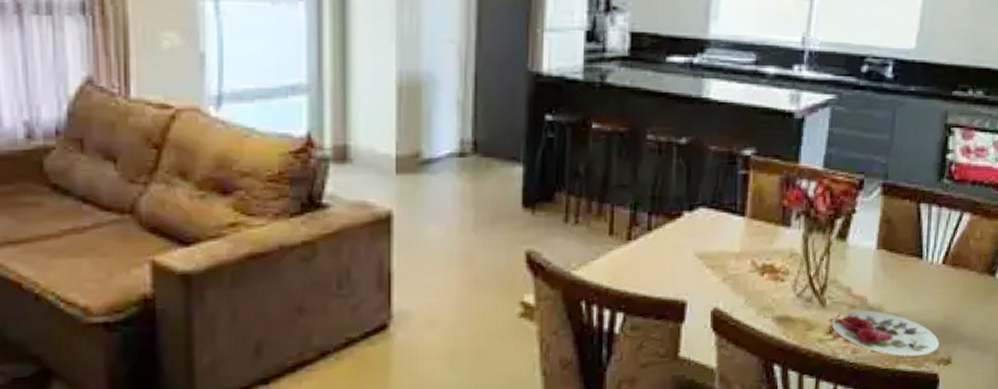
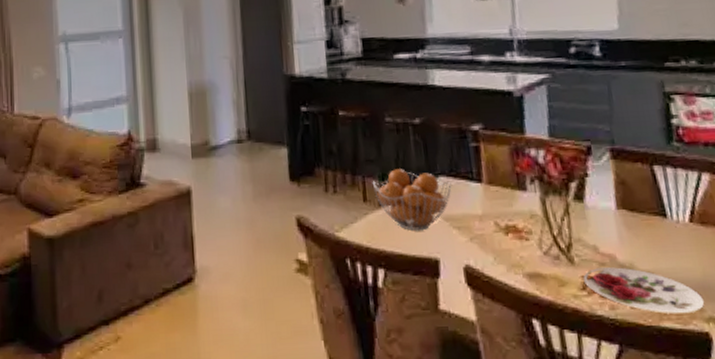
fruit basket: none [622,197,711,269] -> present [372,169,452,230]

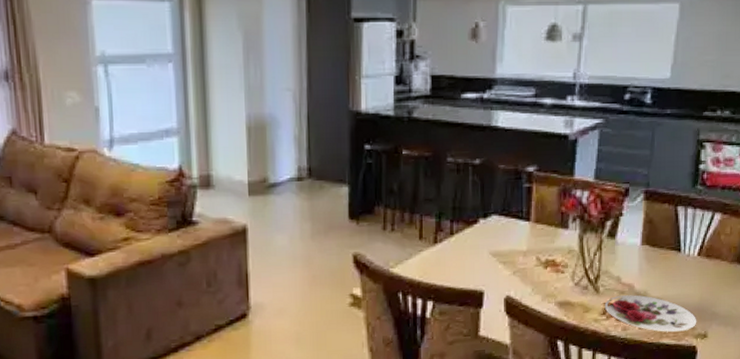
fruit basket: present [372,169,452,230] -> none [429,208,502,266]

